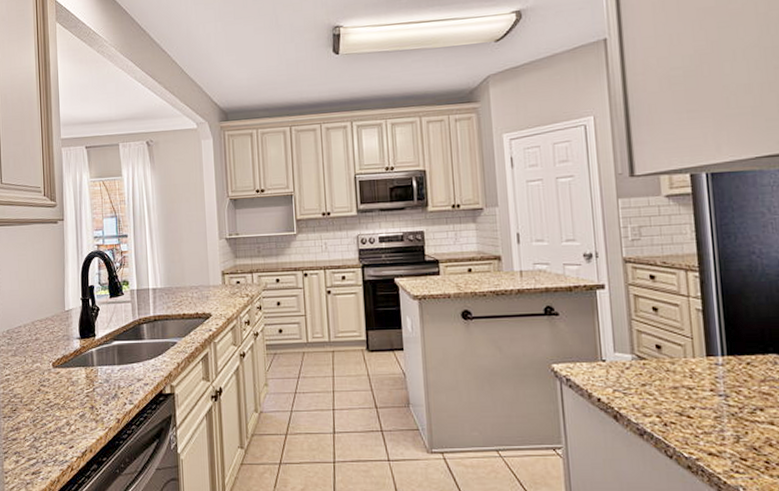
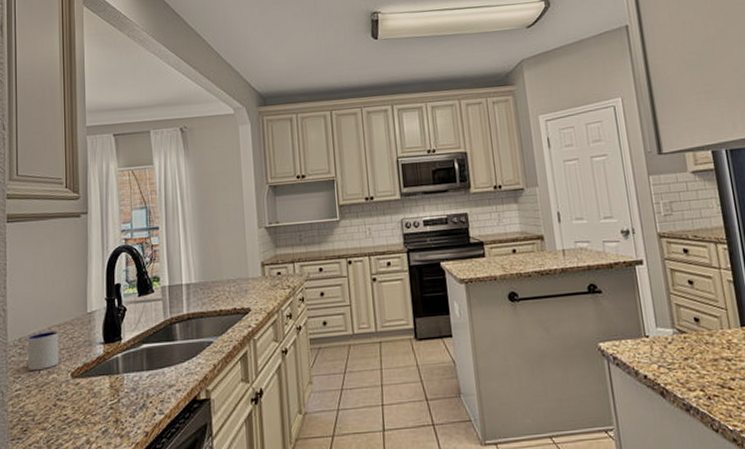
mug: none [14,326,42,360] -> present [27,331,59,371]

